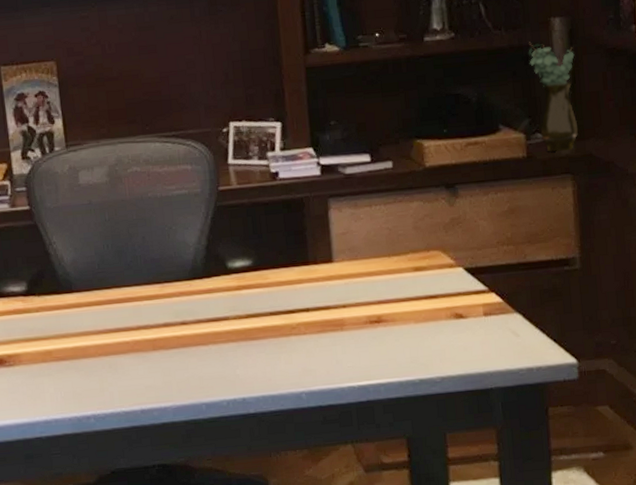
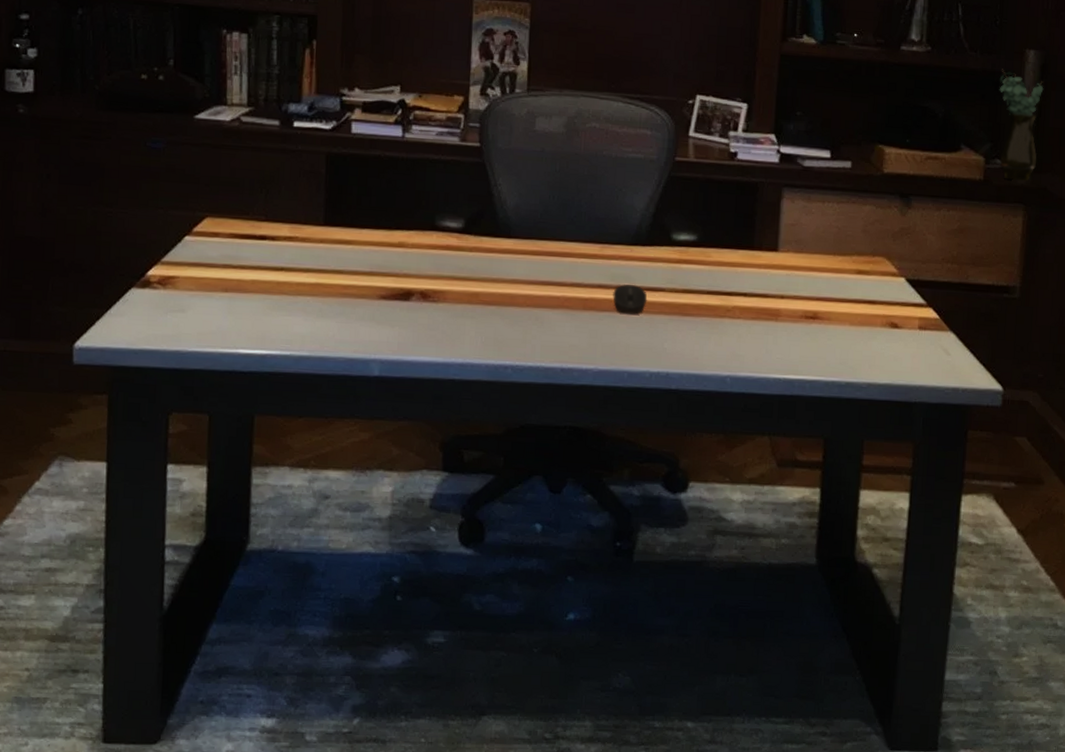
computer mouse: none [179,317,214,348] -> present [613,284,648,314]

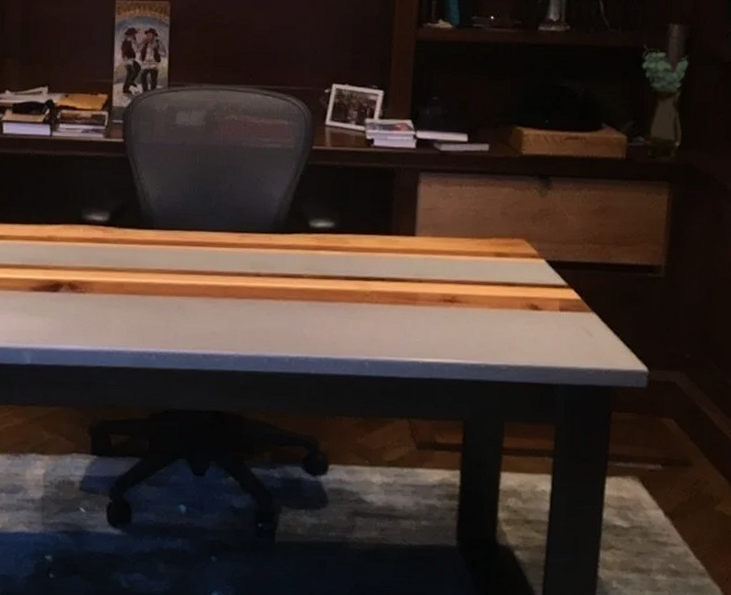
computer mouse: present [613,284,648,314] -> none [252,271,286,301]

